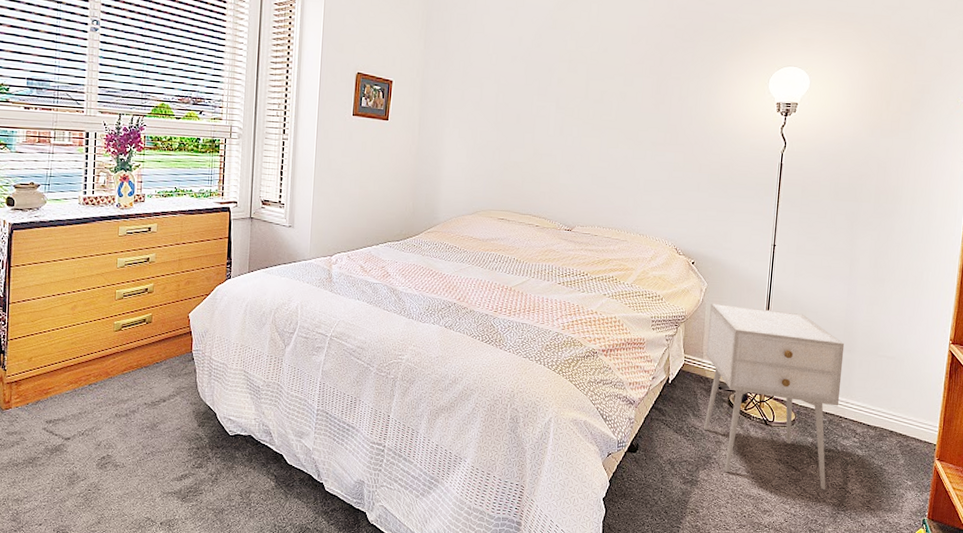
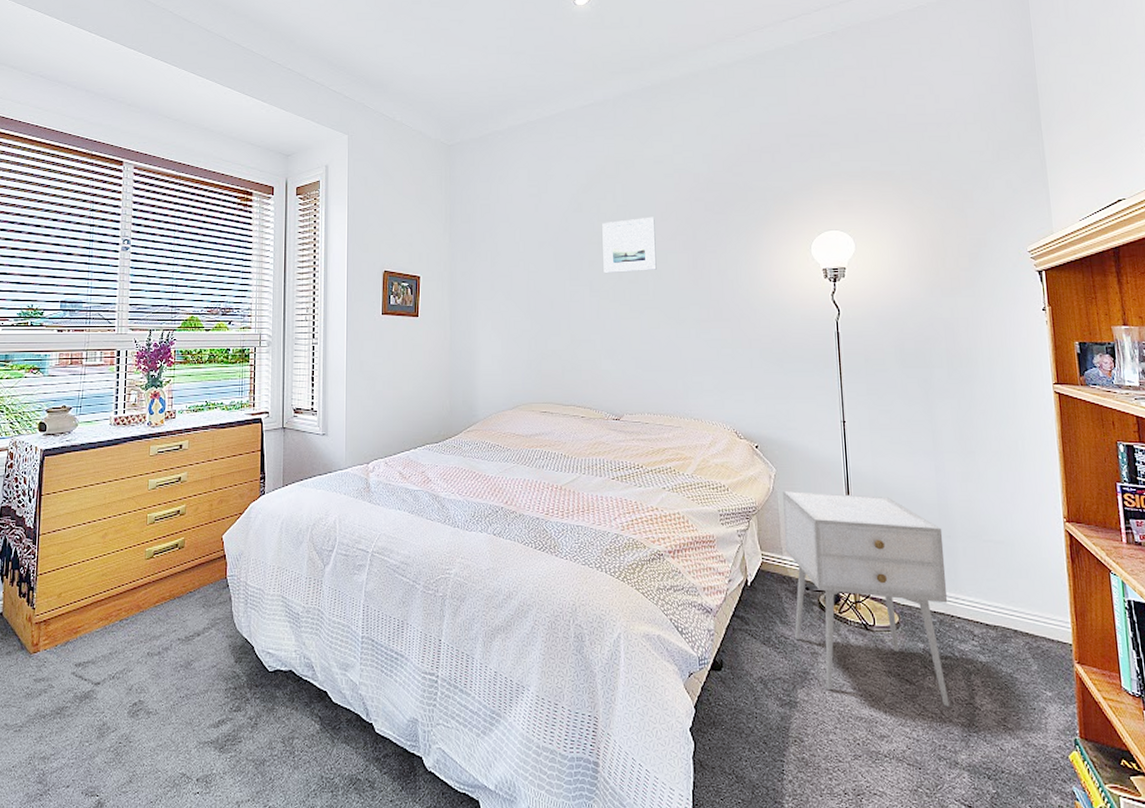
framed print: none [571,39,626,93] -> present [602,217,657,274]

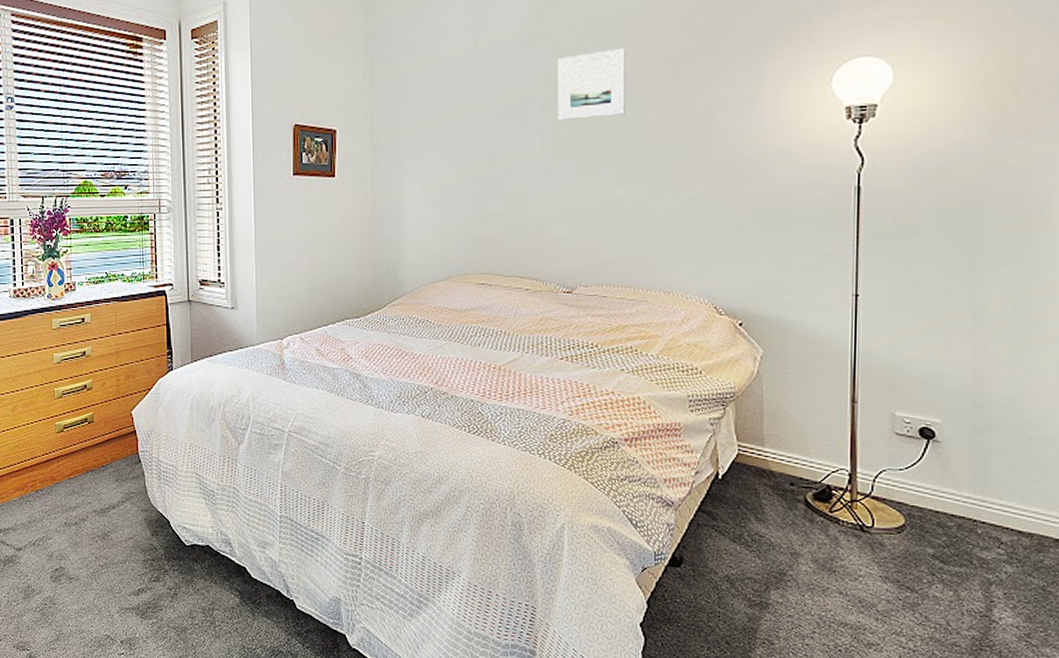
nightstand: present [783,490,950,707] -> none [769,374,974,619]

